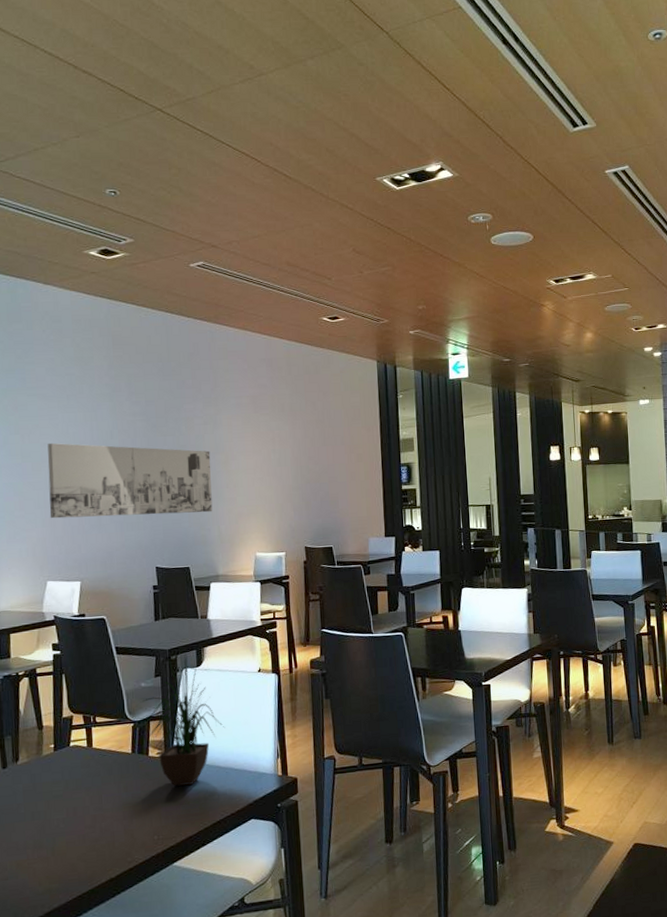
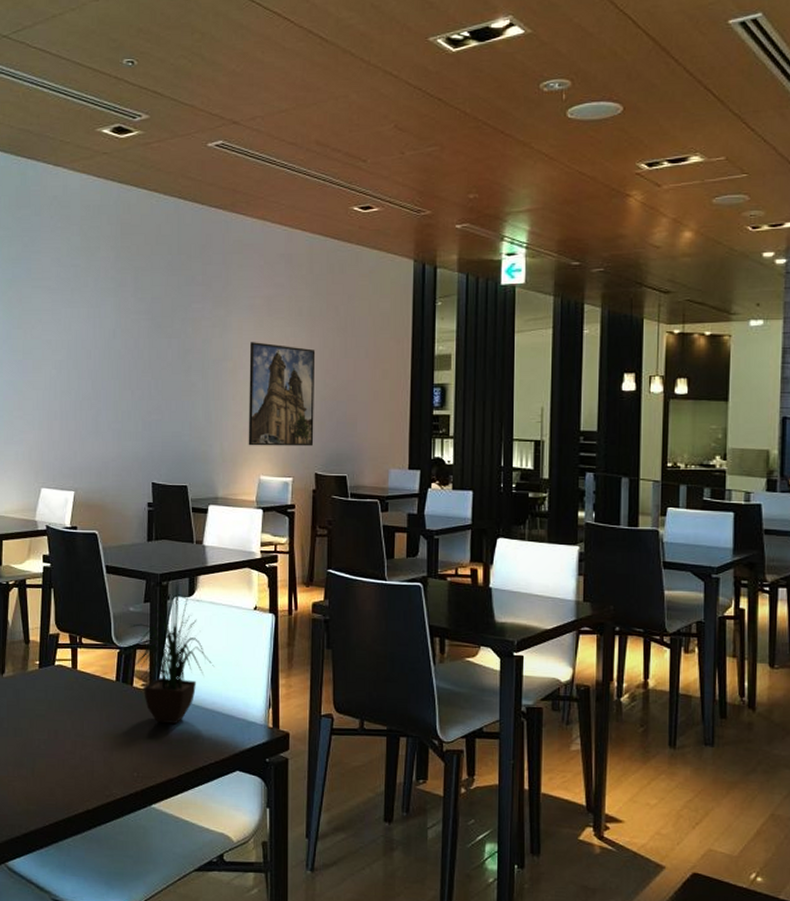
wall art: present [47,442,213,519] -> none [47,339,217,426]
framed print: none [239,436,302,527] -> present [248,342,316,446]

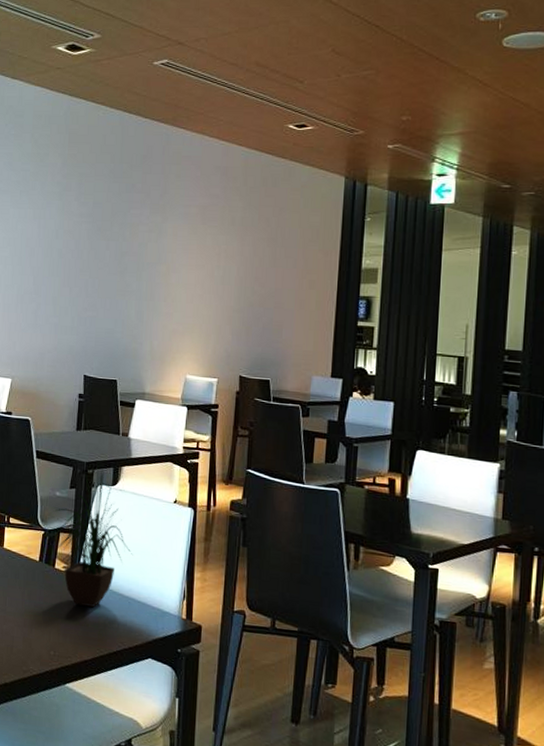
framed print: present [248,342,316,446] -> none [176,248,246,350]

